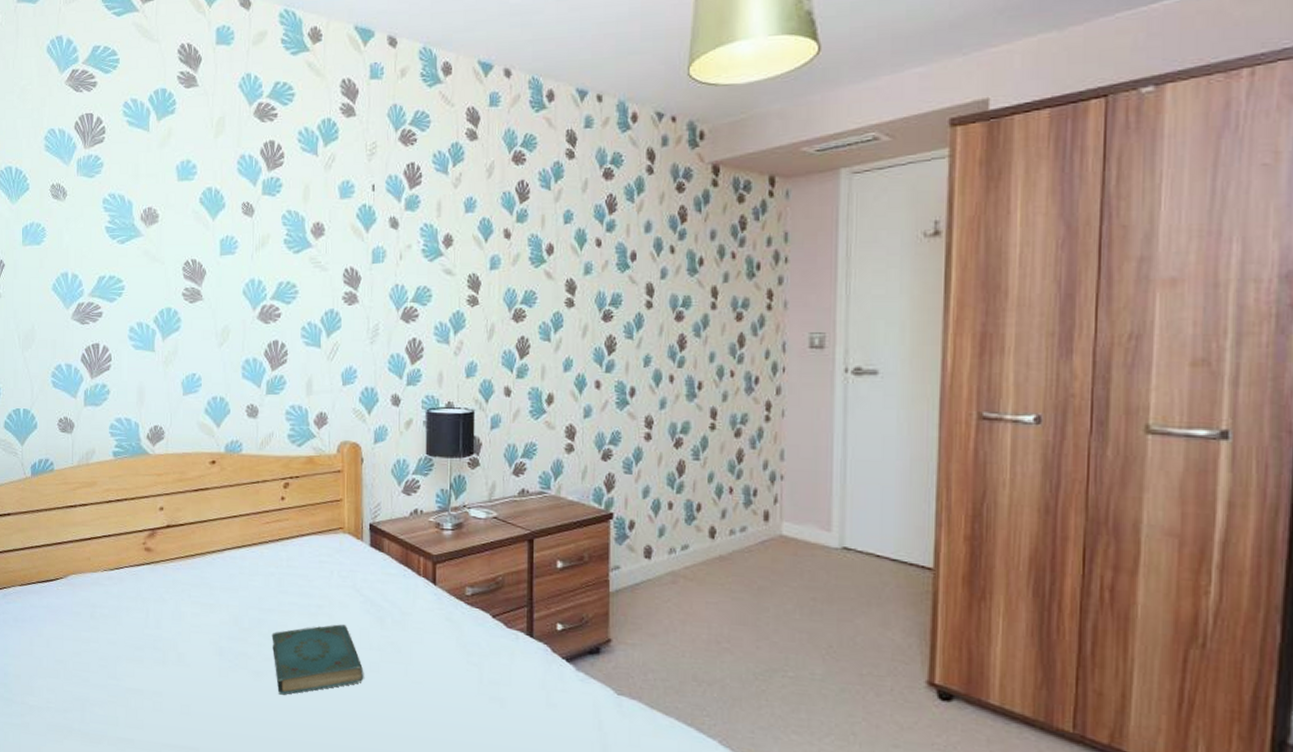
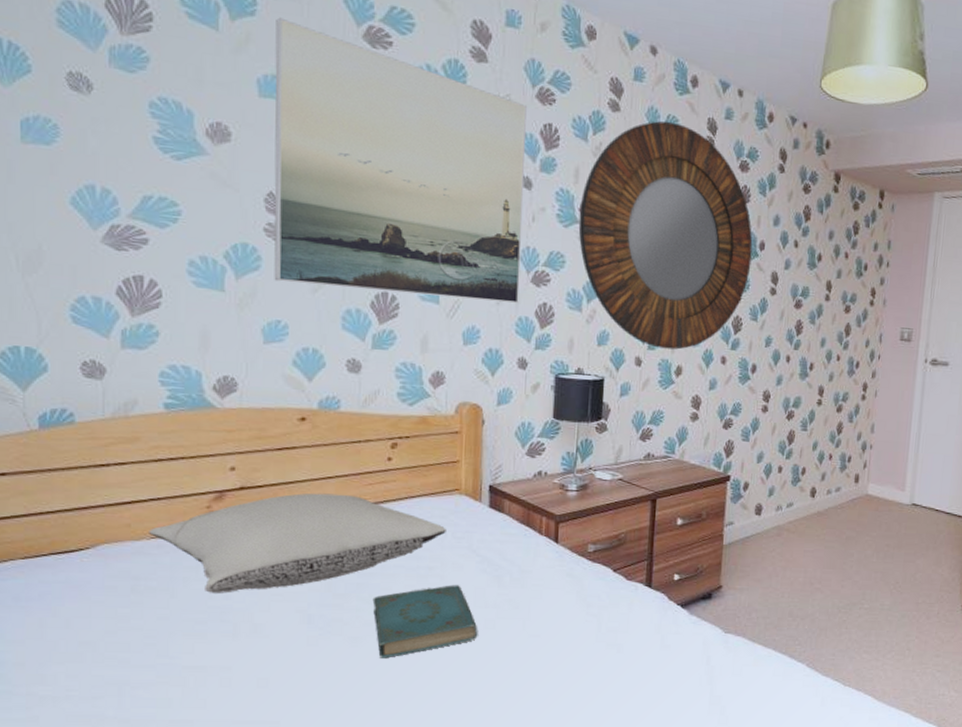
pillow: none [103,531,333,624] -> present [149,493,446,594]
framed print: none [189,110,392,342] -> present [274,17,527,304]
home mirror: none [443,140,623,376] -> present [578,121,753,350]

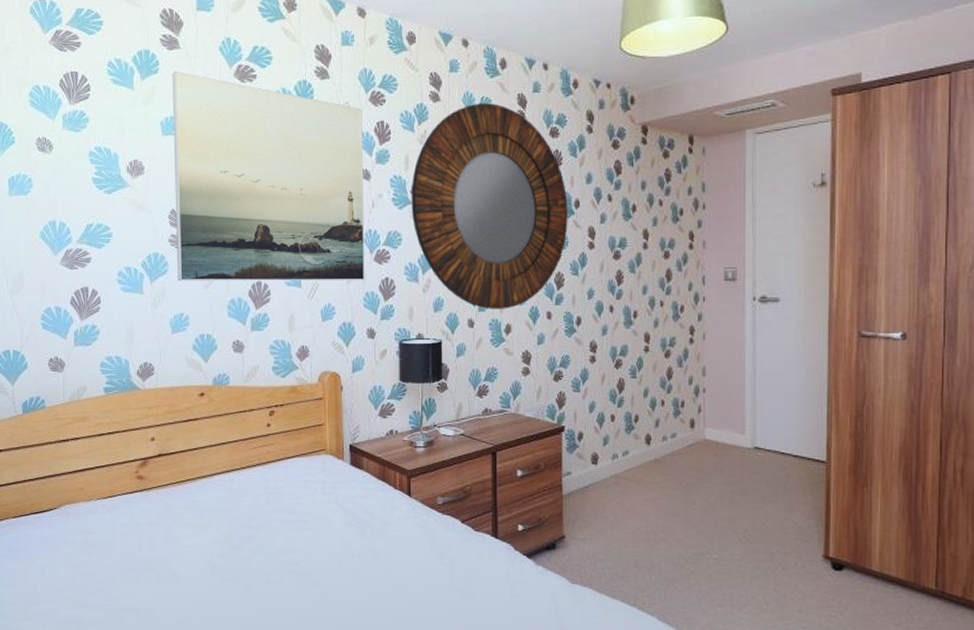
pillow: present [149,493,446,594] -> none [96,457,316,546]
book: present [372,585,478,659] -> none [260,536,347,604]

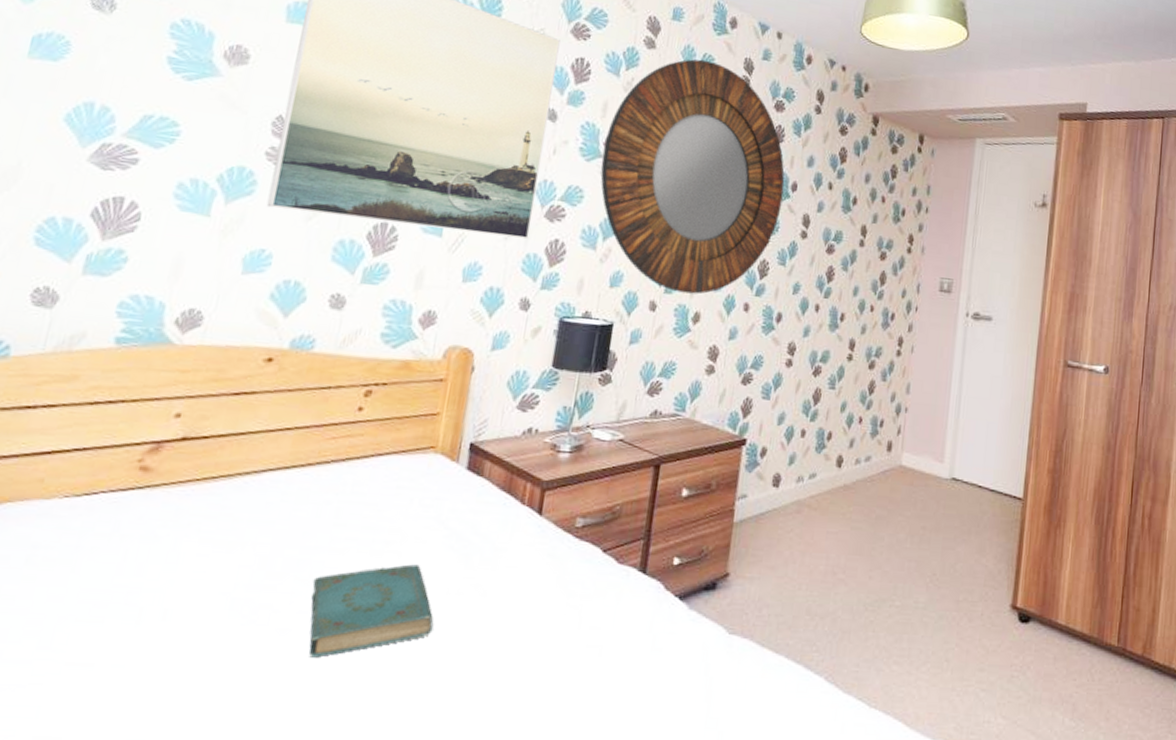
book: none [260,536,347,604] -> present [308,564,434,658]

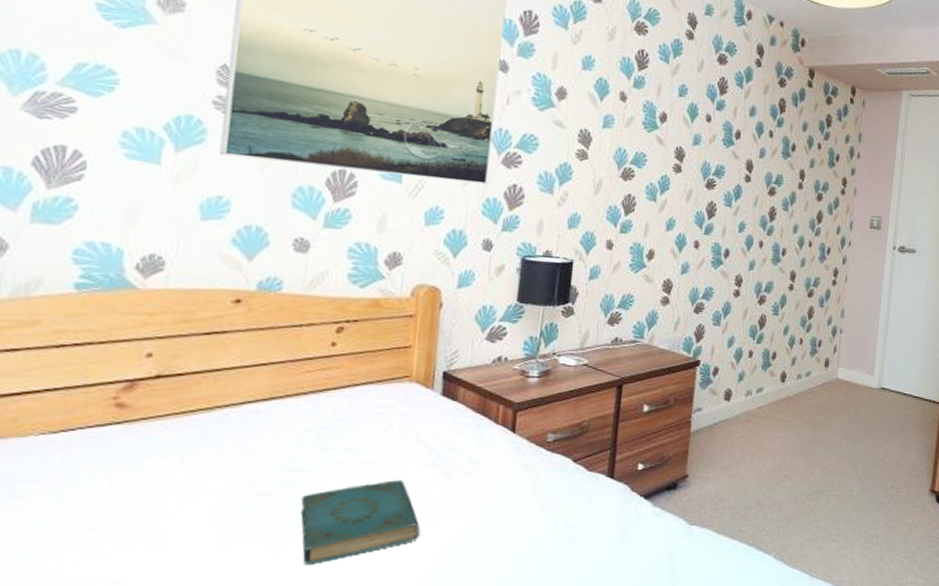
home mirror: present [600,59,785,294] -> none [553,13,729,234]

